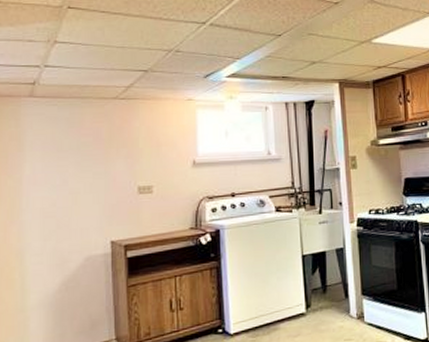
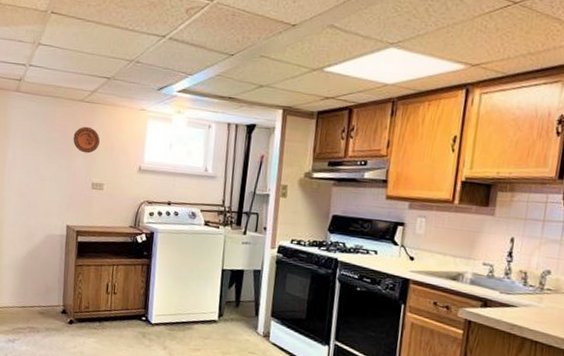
decorative plate: none [109,125,142,155] -> present [73,126,100,154]

